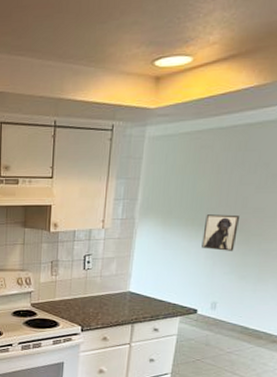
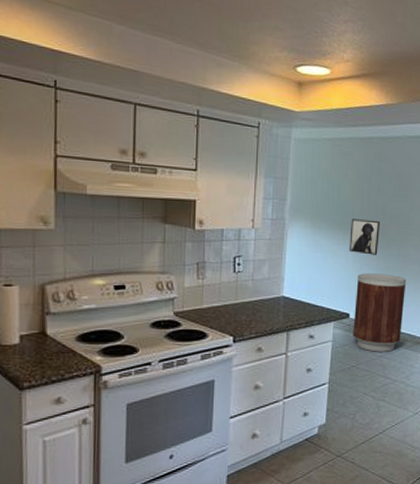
trash can: none [199,269,267,349] -> present [353,273,407,352]

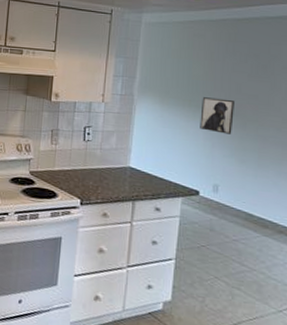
trash can: present [353,273,407,352] -> none [203,151,266,237]

